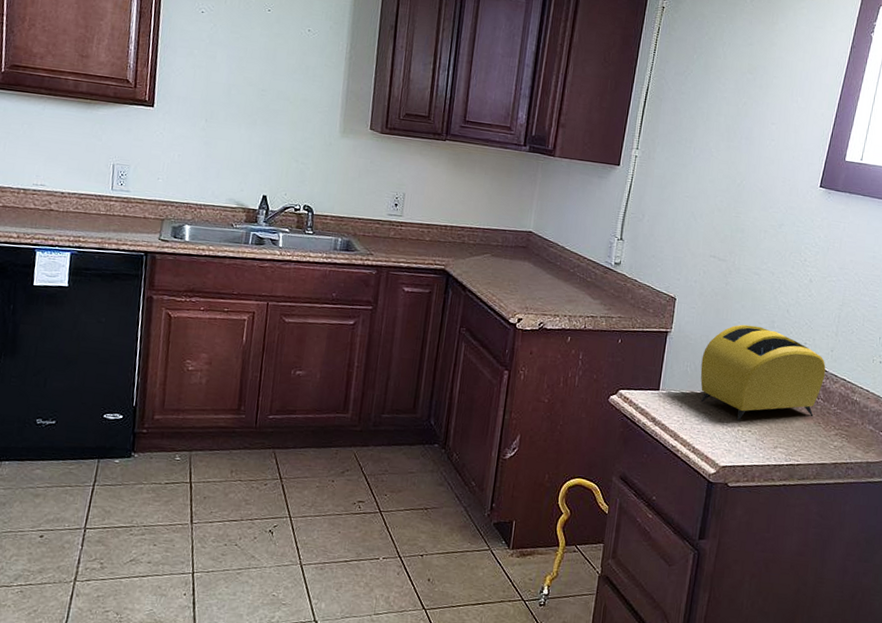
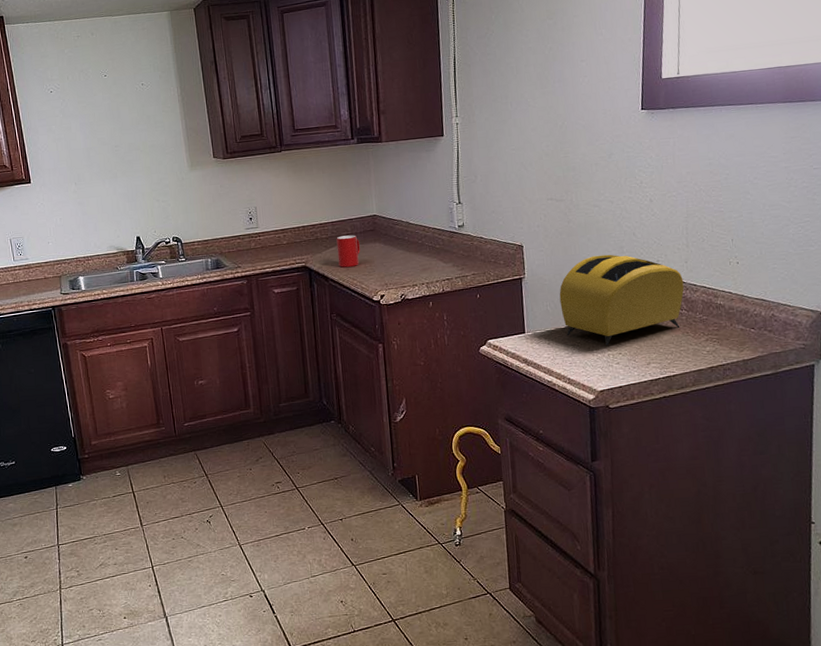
cup: none [480,245,508,282] -> present [336,235,360,268]

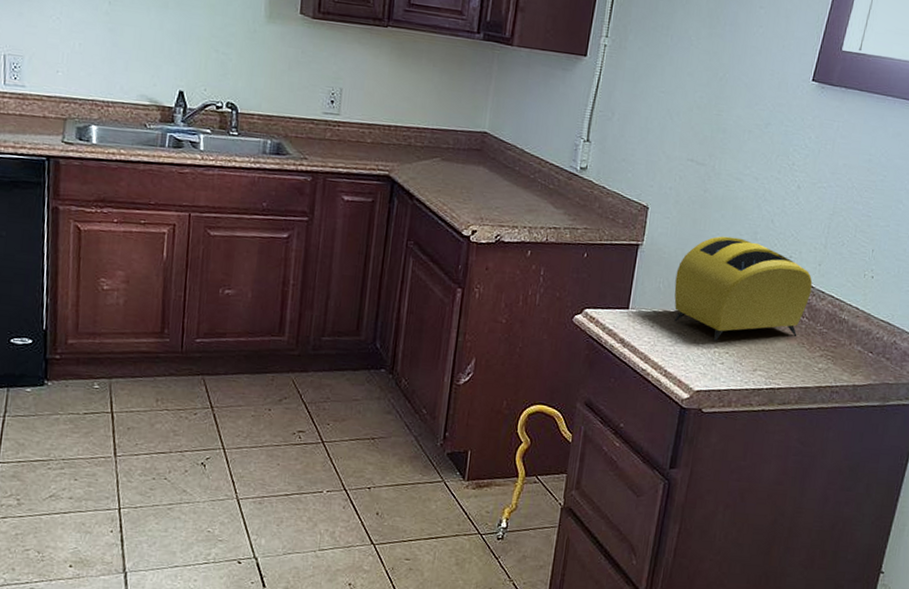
cup: present [336,235,360,268] -> none [429,148,461,189]

